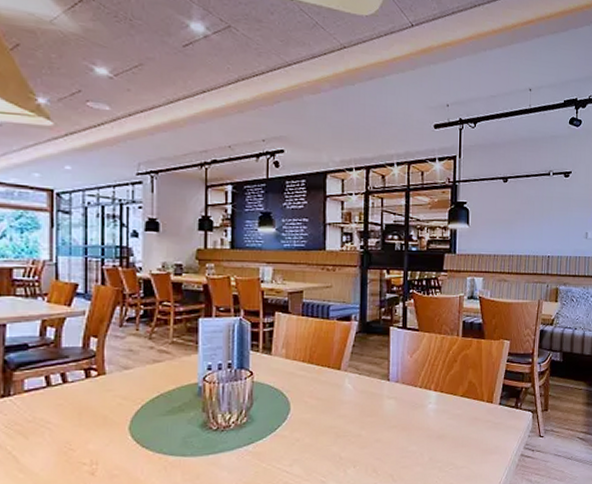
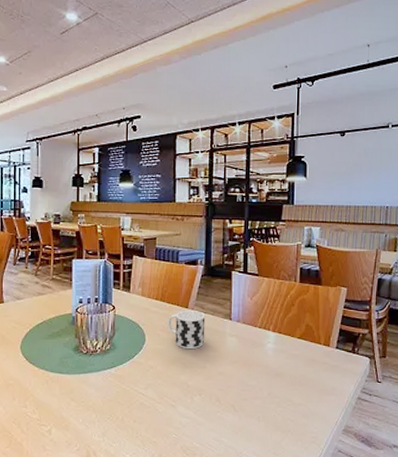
cup: none [316,372,360,417] -> present [167,311,205,350]

